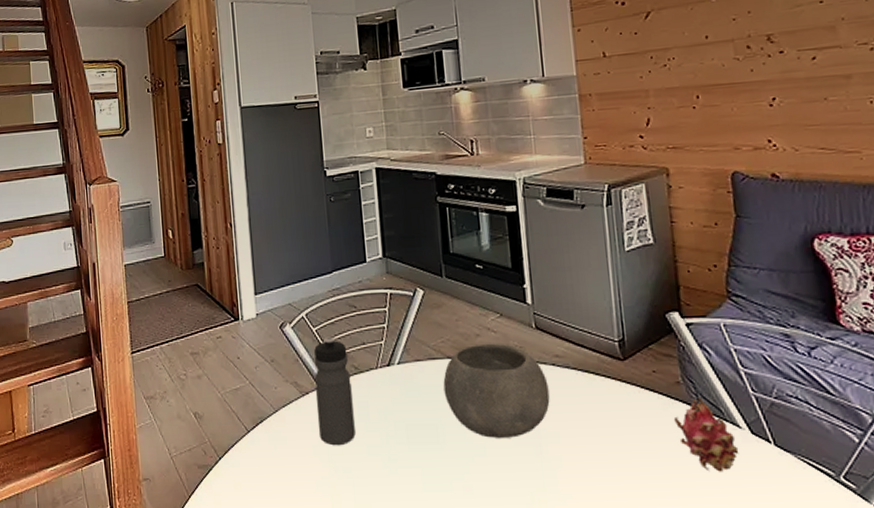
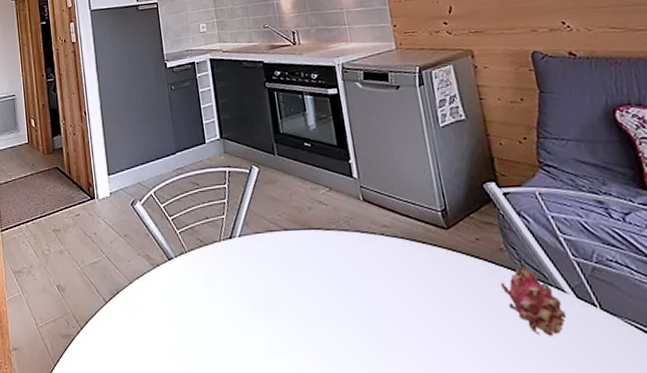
water bottle: present [314,336,356,446] -> none [163,212,204,315]
bowl: present [443,343,550,438] -> none [281,215,382,306]

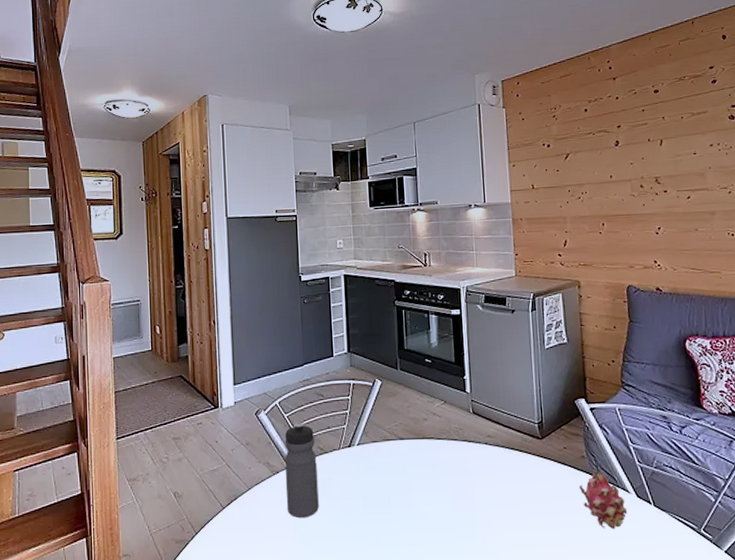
water bottle: none [163,212,204,315] -> present [284,421,319,519]

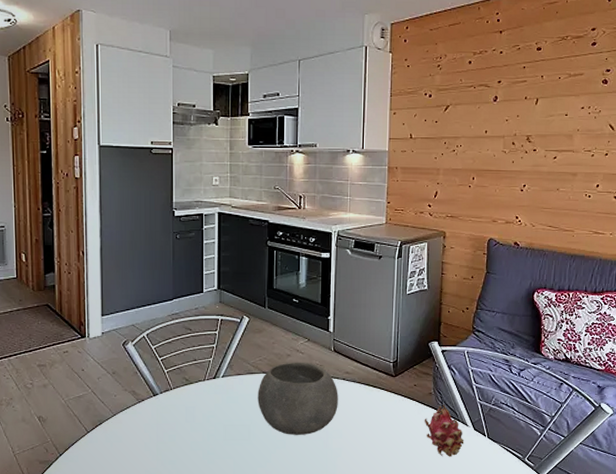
water bottle: present [284,421,319,519] -> none [150,353,182,443]
bowl: none [395,425,483,507] -> present [258,362,338,435]

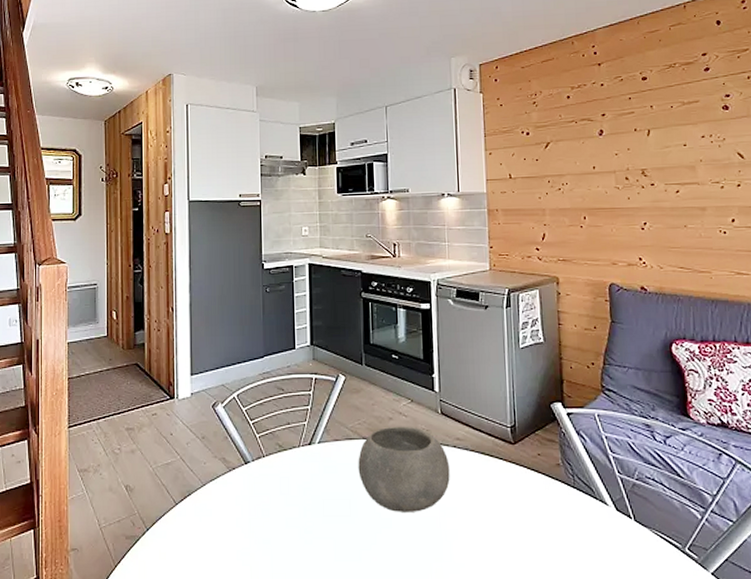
fruit: present [424,404,464,457] -> none [553,478,606,544]

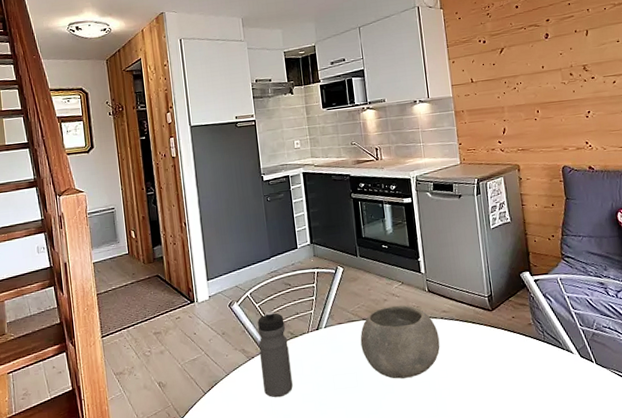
water bottle: none [241,416,276,518] -> present [257,310,293,398]

